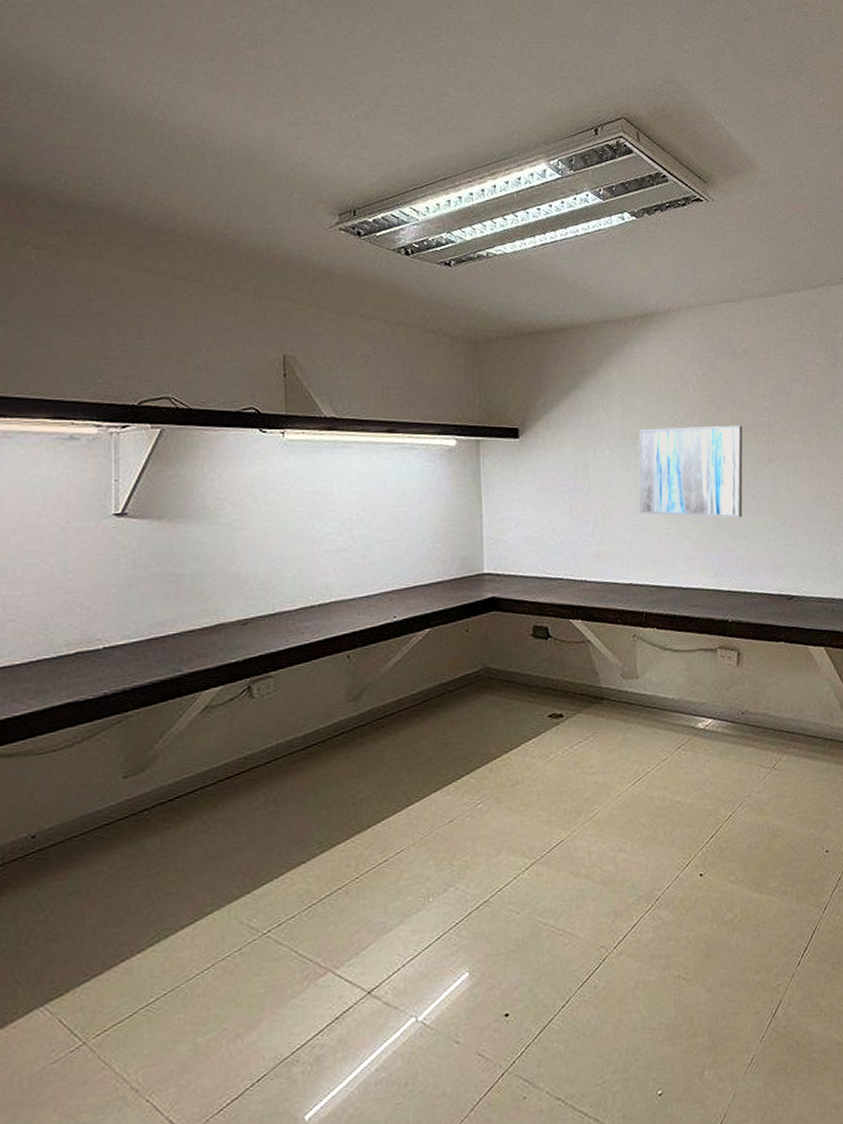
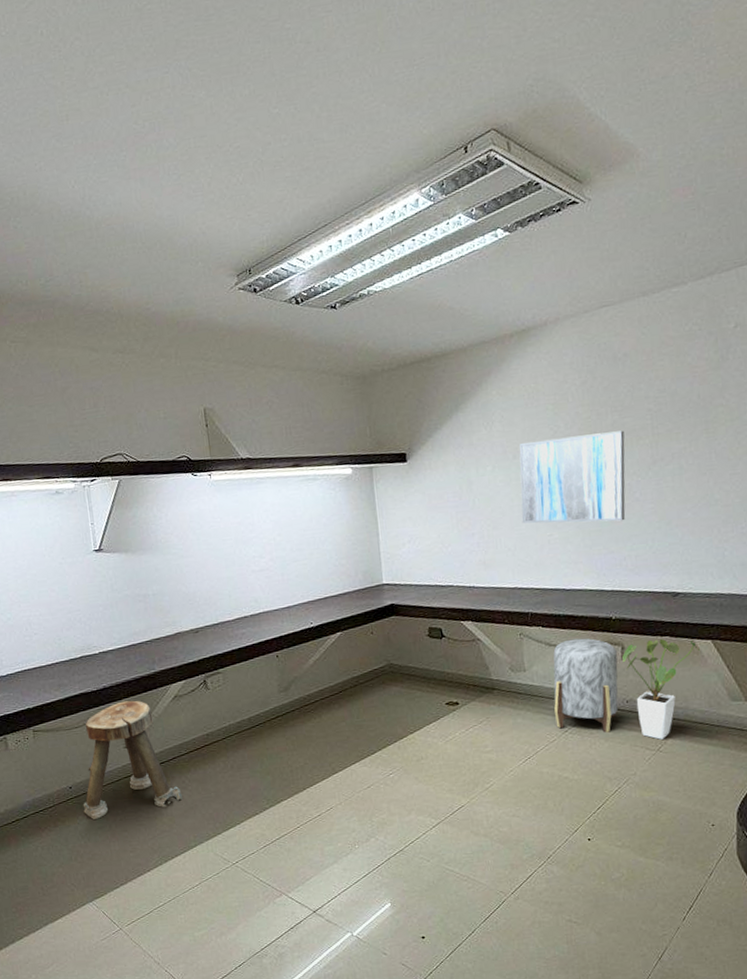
stool: none [49,712,201,882] -> present [83,700,182,819]
stool: none [667,642,734,749] -> present [553,638,618,733]
house plant: none [738,645,813,756] -> present [622,639,700,740]

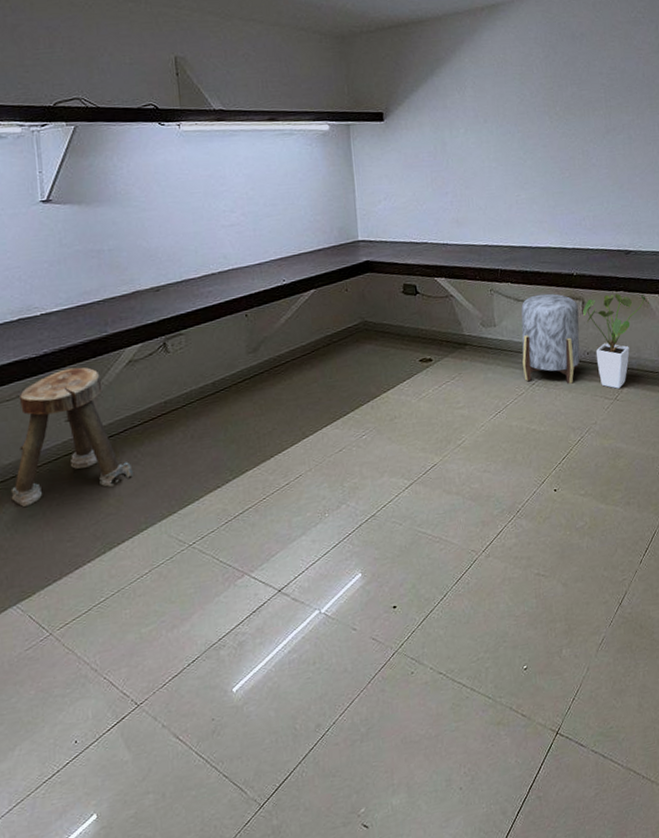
wall art: present [519,430,626,524] -> none [489,102,584,185]

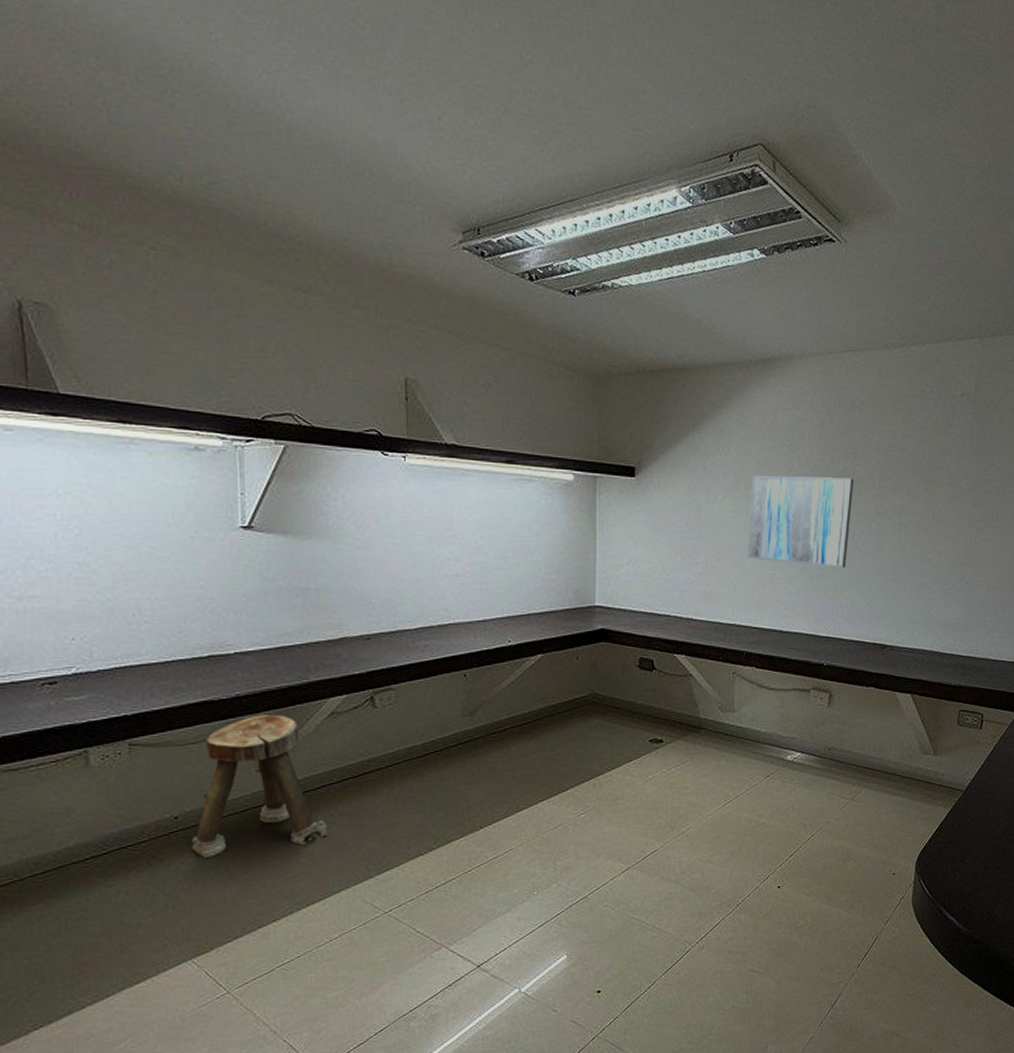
wall art: none [489,102,584,185] -> present [747,475,854,568]
stool: present [521,293,580,384] -> none [759,682,824,779]
house plant: present [583,294,649,389] -> none [829,690,900,789]

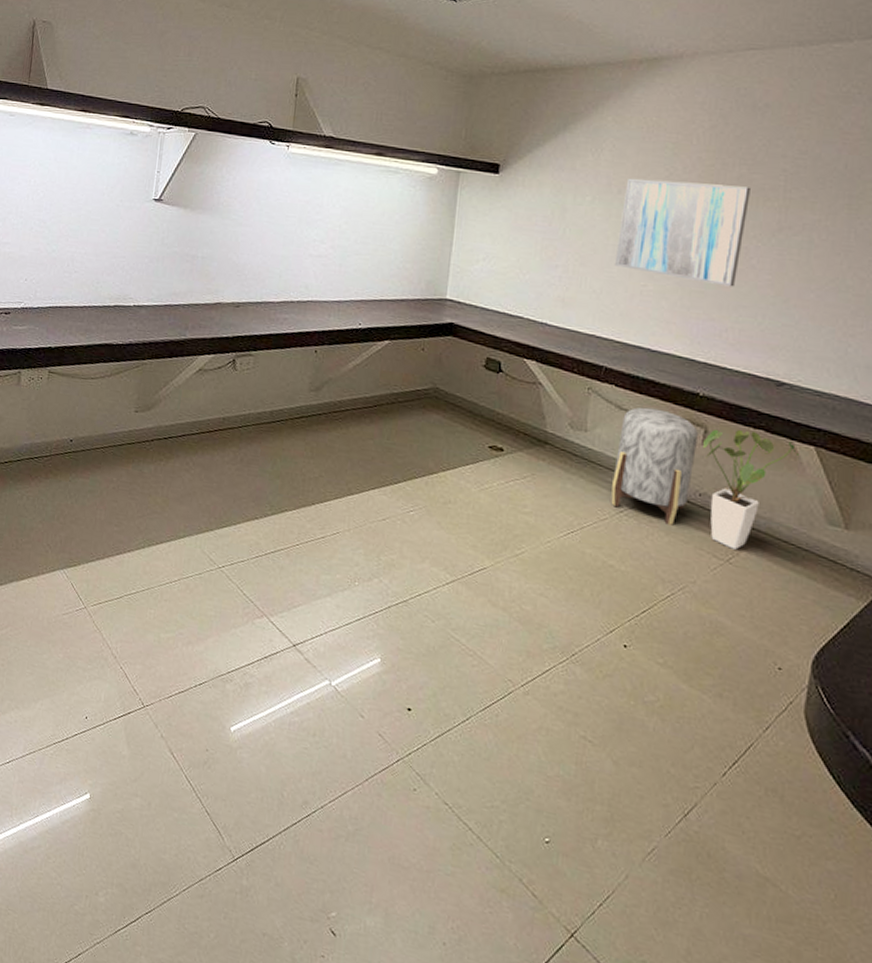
stool: present [191,714,328,858] -> none [78,362,183,486]
stool: none [759,682,824,779] -> present [611,407,698,525]
house plant: none [829,690,900,789] -> present [703,429,799,550]

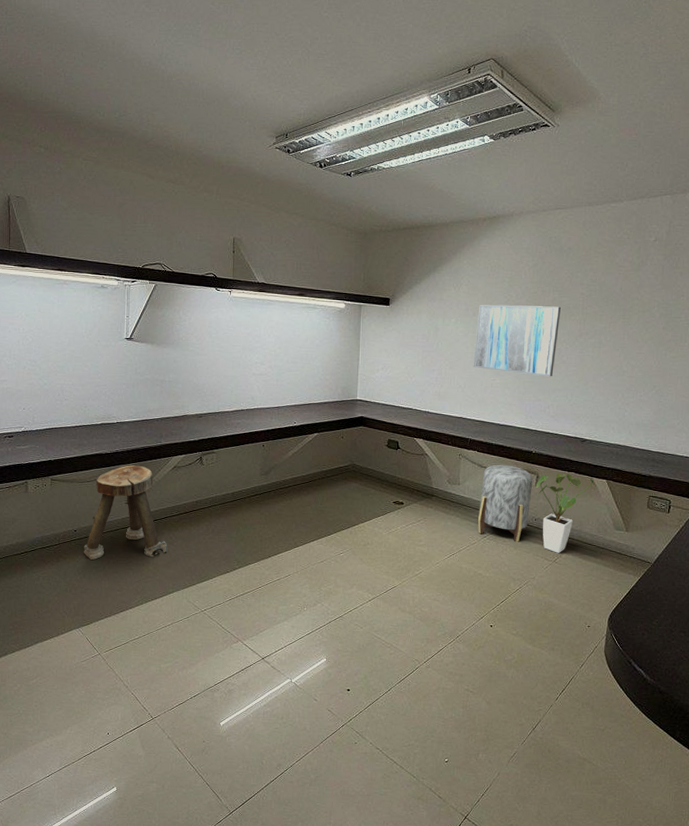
stool: none [78,362,183,486] -> present [83,465,168,560]

